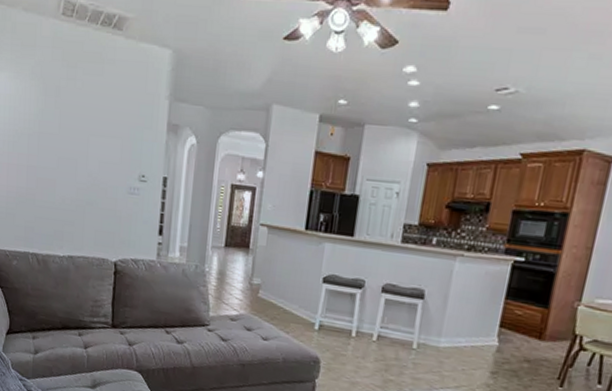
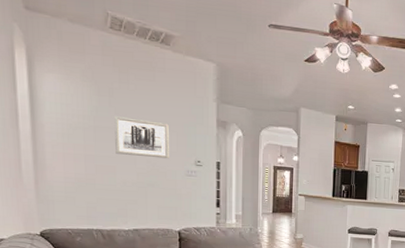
wall art: none [57,120,114,172] -> present [114,116,169,159]

